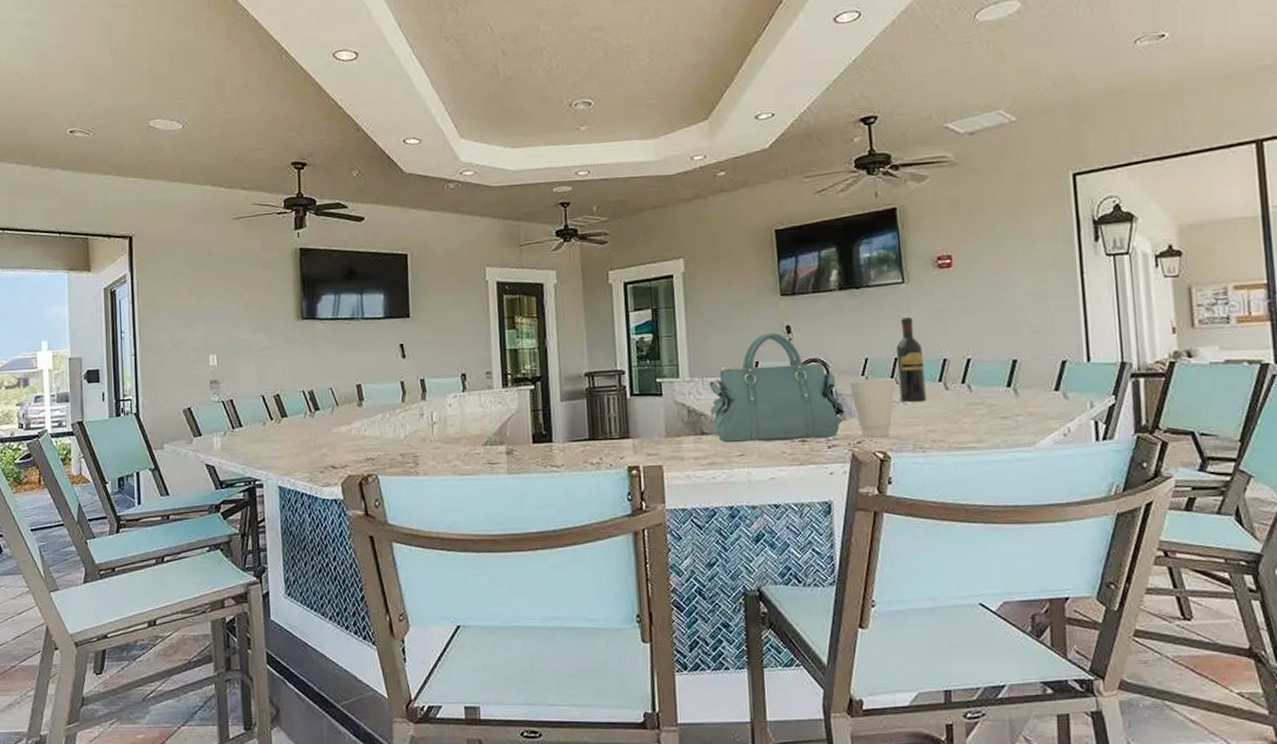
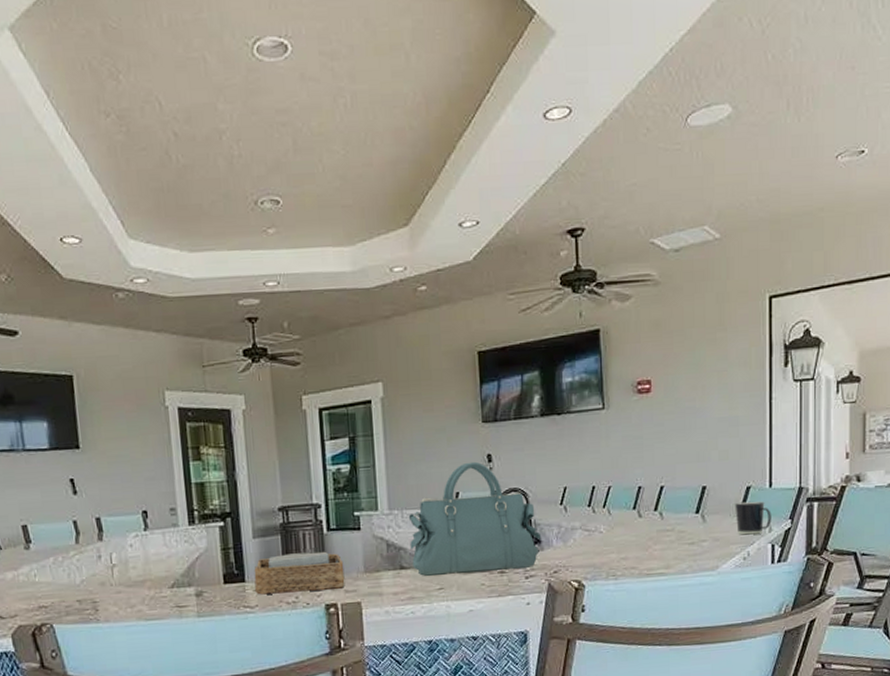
napkin holder: none [561,415,647,455] -> present [254,551,345,595]
cup: present [848,378,895,438] -> none [547,507,592,567]
wine bottle: present [896,317,927,403] -> none [594,444,622,532]
mug: none [1050,375,1093,410] -> present [735,501,771,535]

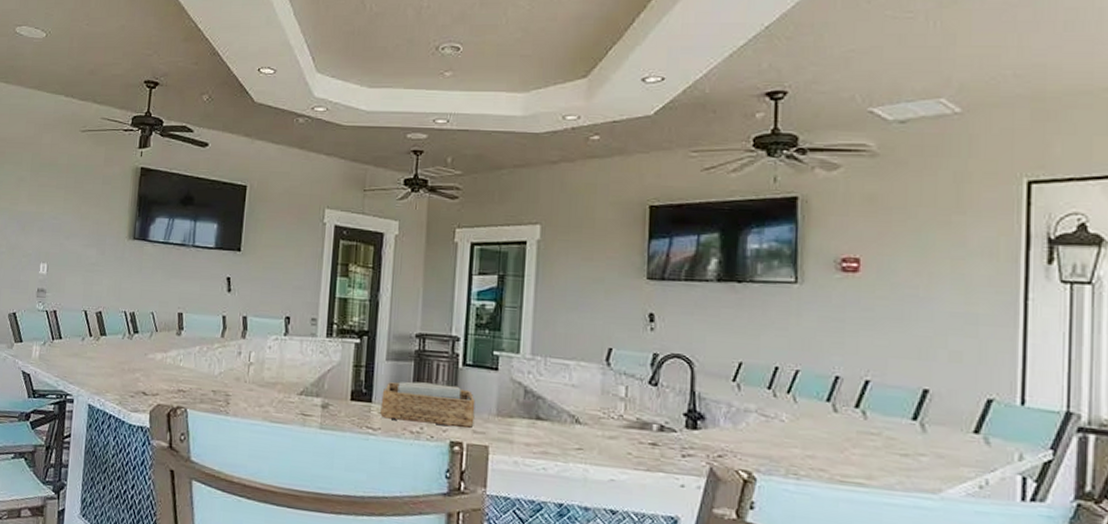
shoulder bag: present [408,461,542,577] -> none [550,318,706,445]
mug: present [735,501,771,535] -> none [969,415,1023,461]

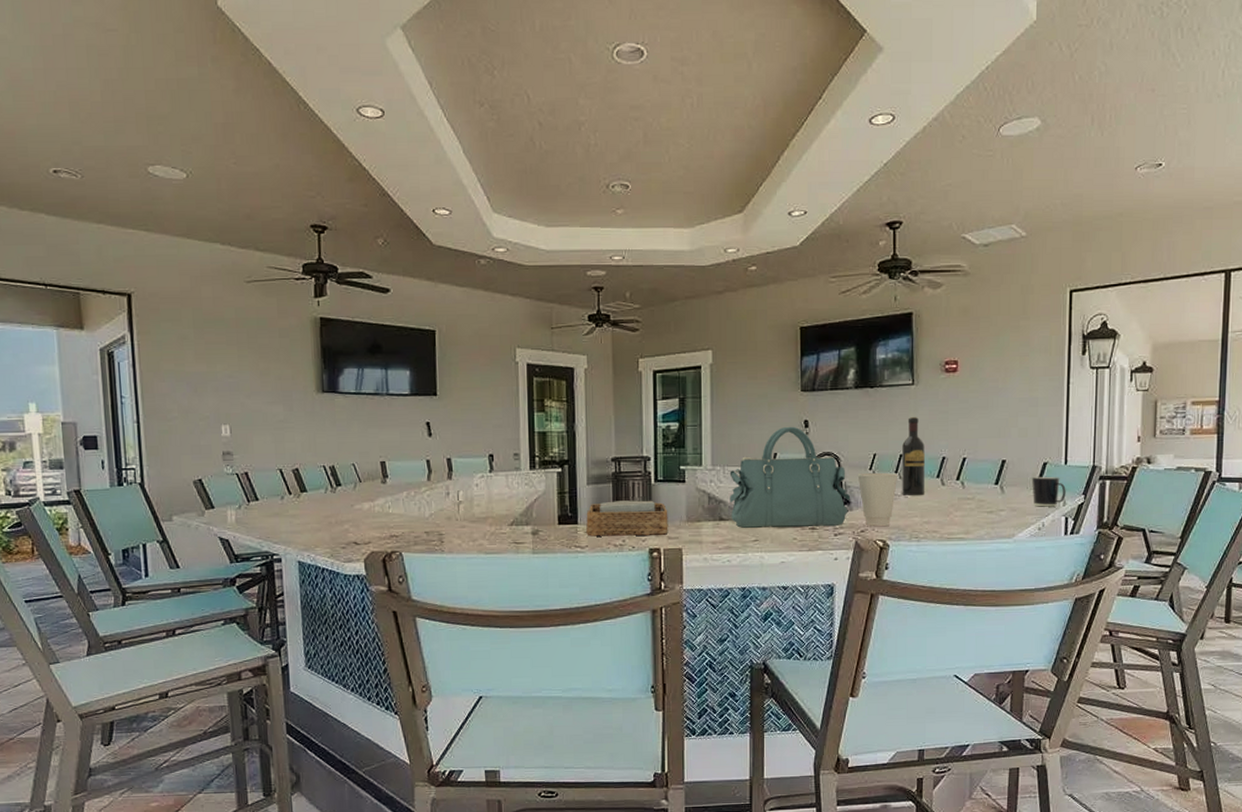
shoulder bag: none [550,318,706,445] -> present [729,426,851,529]
cup: none [716,383,772,455] -> present [857,472,898,527]
wine bottle: none [776,322,811,423] -> present [902,417,926,497]
mug: none [969,415,1023,461] -> present [1032,476,1066,507]

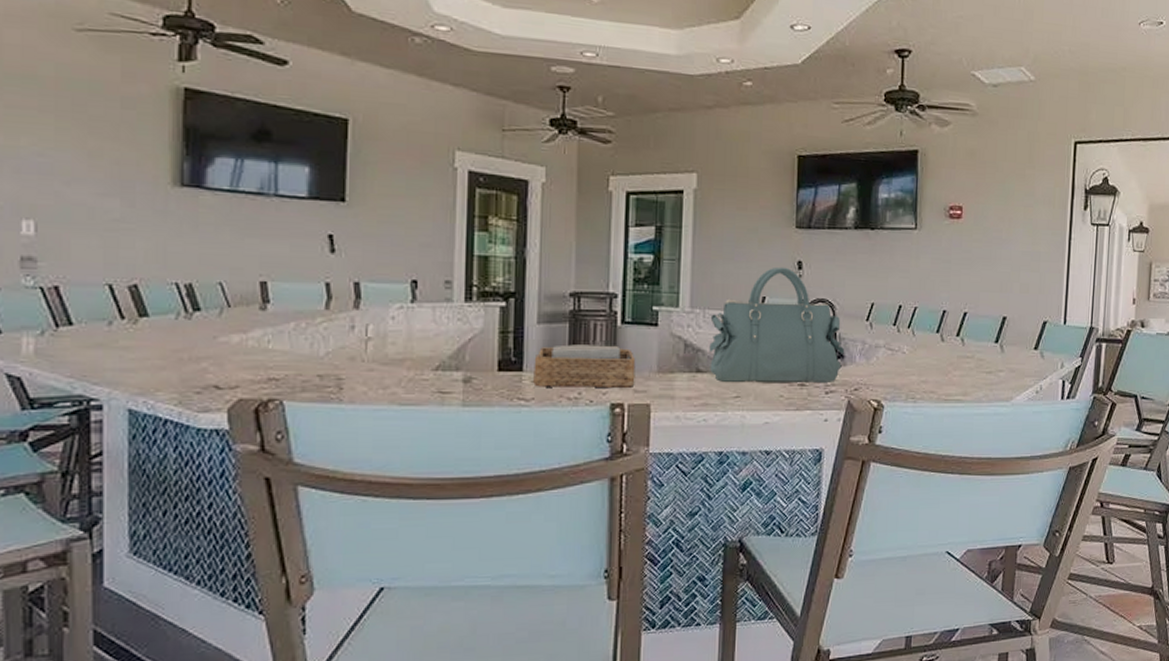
cup: present [857,472,898,527] -> none [853,323,897,385]
wine bottle: present [902,417,926,497] -> none [899,265,925,353]
mug: present [1032,476,1066,507] -> none [1031,335,1064,369]

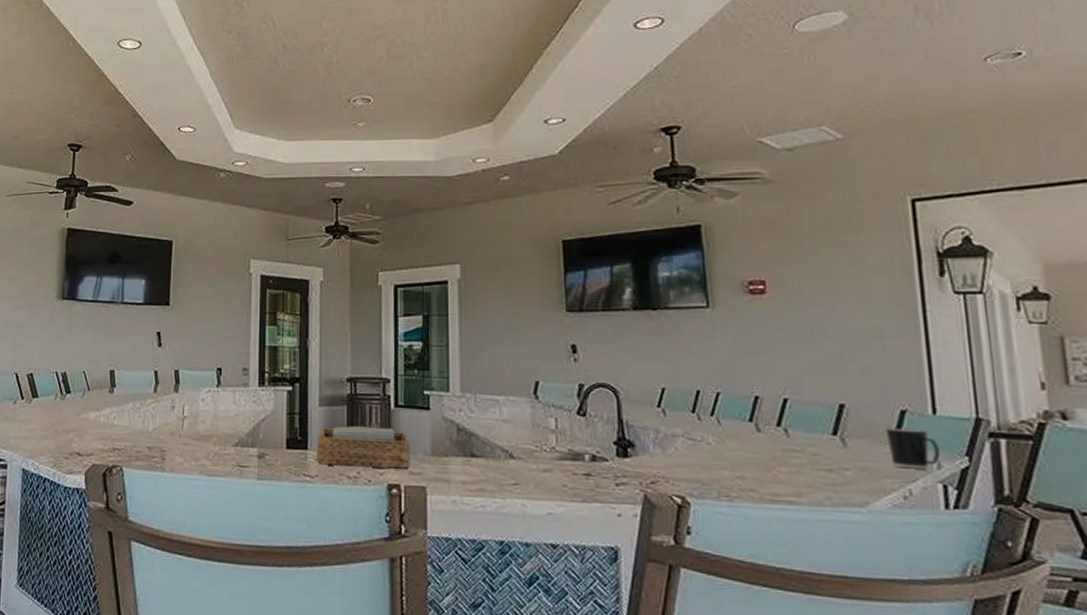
shoulder bag: present [709,267,845,384] -> none [482,351,635,473]
mug: none [1031,335,1064,369] -> present [886,427,940,470]

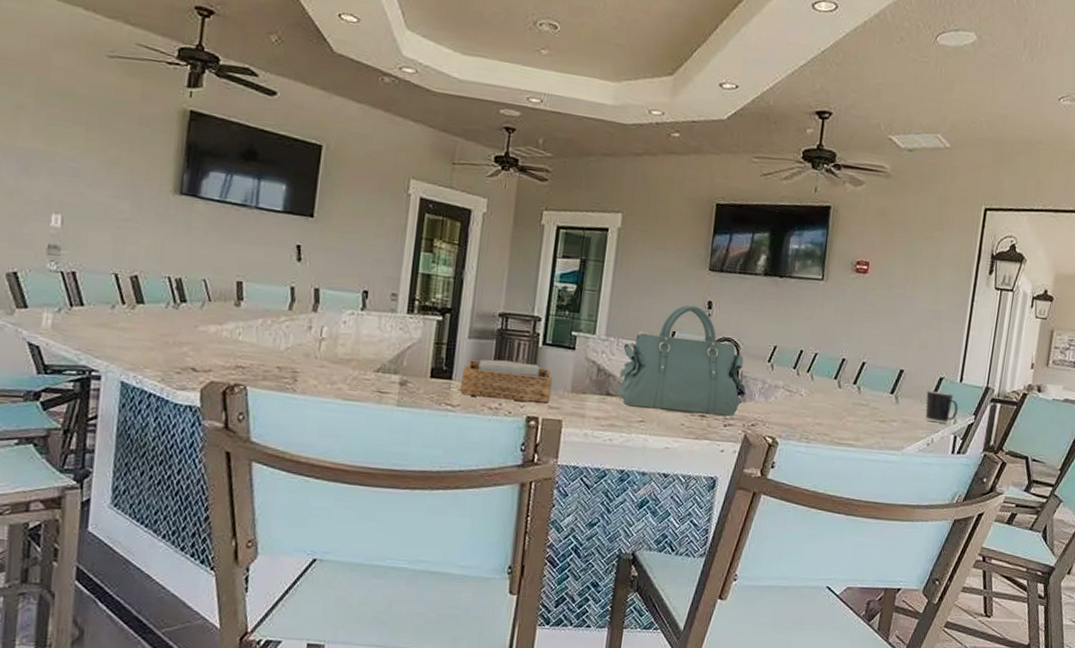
shoulder bag: none [482,351,635,473] -> present [619,305,746,416]

